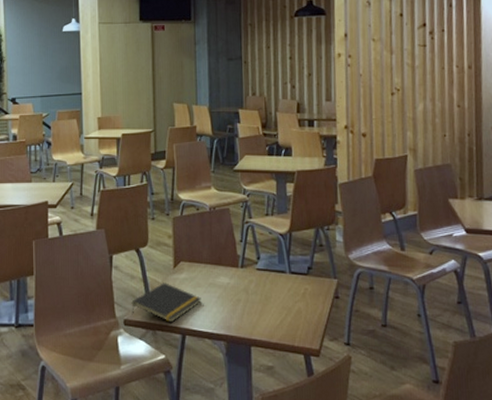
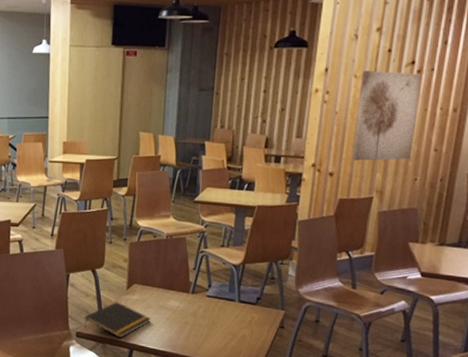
wall art: none [379,34,437,120] -> present [352,71,422,161]

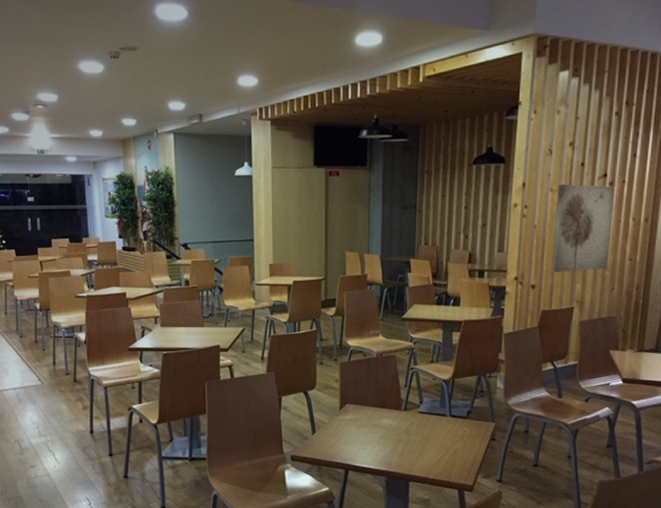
notepad: present [84,302,151,338] -> none [298,423,365,459]

